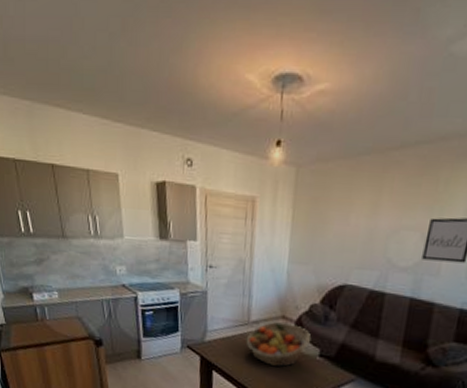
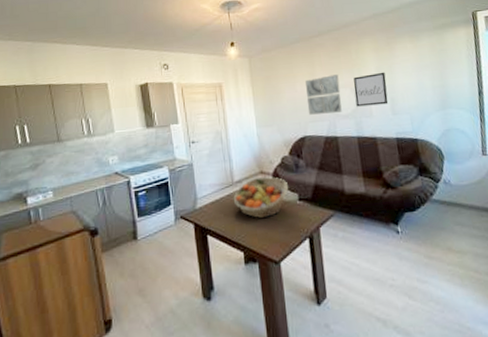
wall art: none [356,209,411,263] -> present [305,74,342,115]

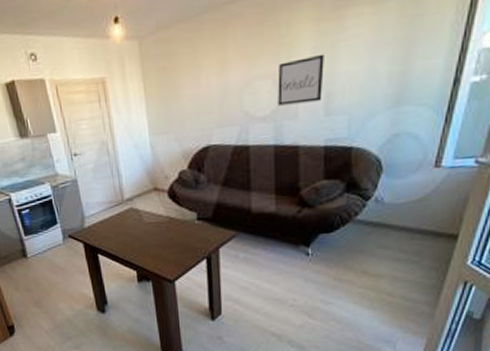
fruit basket: present [233,177,289,218] -> none [123,194,187,238]
wall art: present [305,74,342,115] -> none [212,60,259,118]

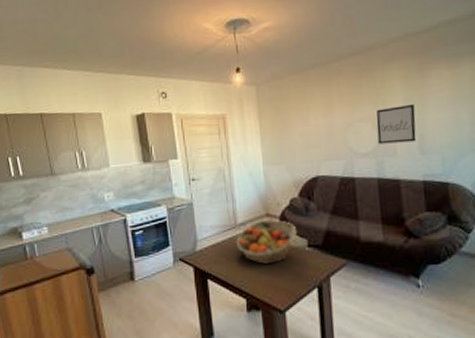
fruit basket: none [123,194,187,238] -> present [236,220,298,264]

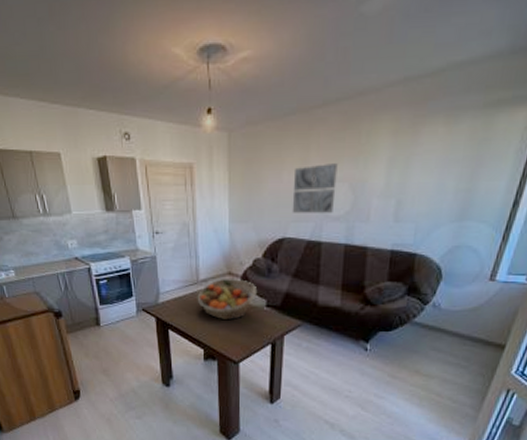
wall art: none [320,106,361,152] -> present [292,163,338,213]
wall art: present [376,103,417,144] -> none [352,164,399,208]

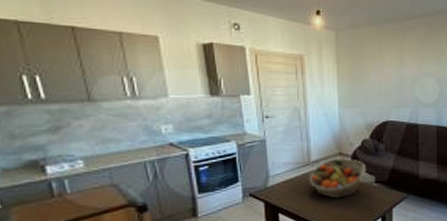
wall art: present [292,163,338,213] -> none [392,62,426,101]

